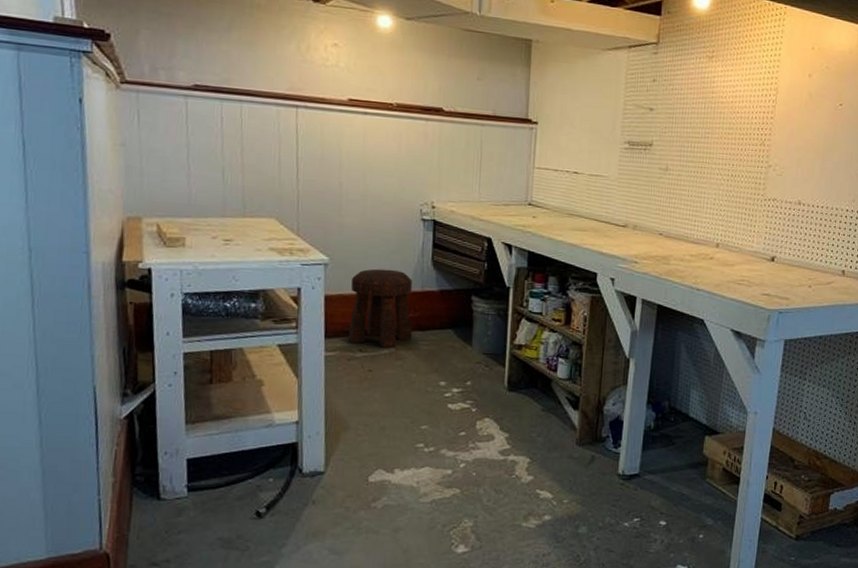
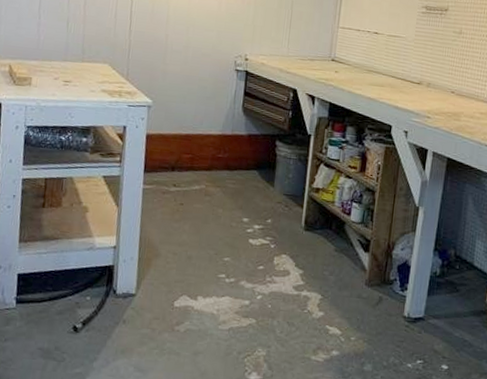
stool: present [349,268,412,349] -> none [165,112,224,185]

